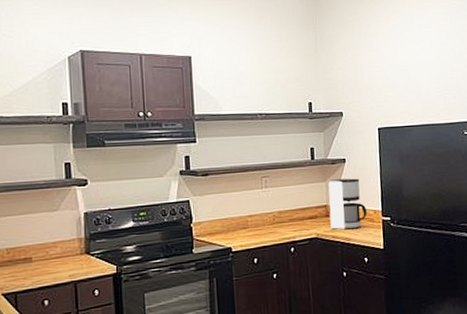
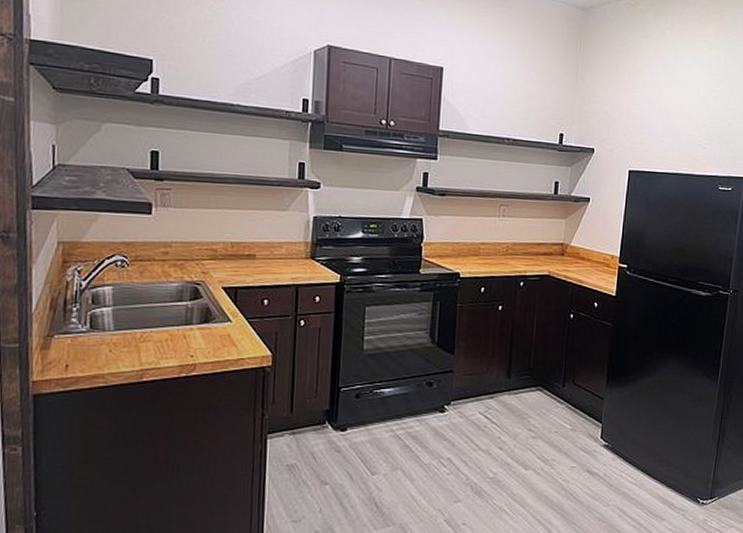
coffee maker: present [328,178,368,230] -> none [564,218,605,272]

